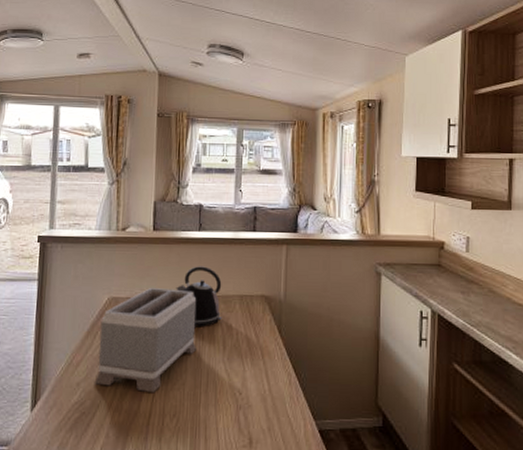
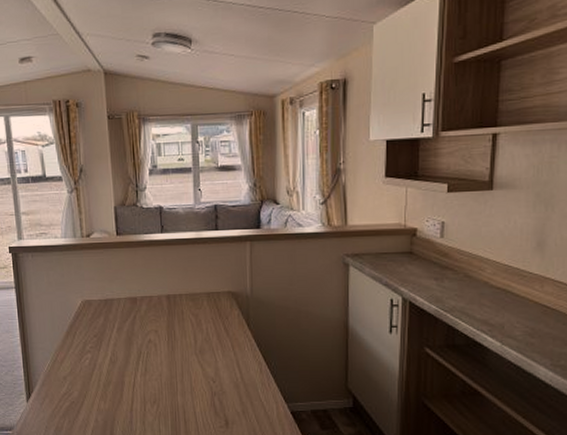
toaster: present [94,287,197,393] -> none [77,289,169,384]
kettle: present [176,266,222,327] -> none [144,267,191,324]

